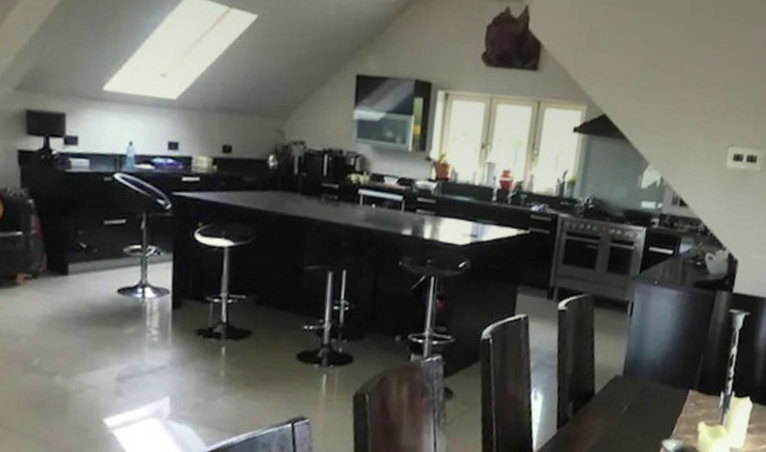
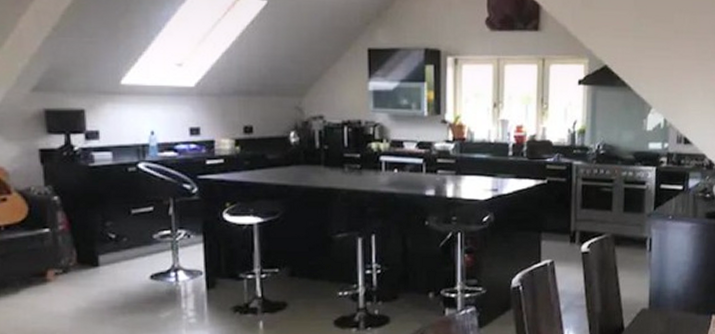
toaster: none [510,185,541,209] -> present [526,139,554,161]

